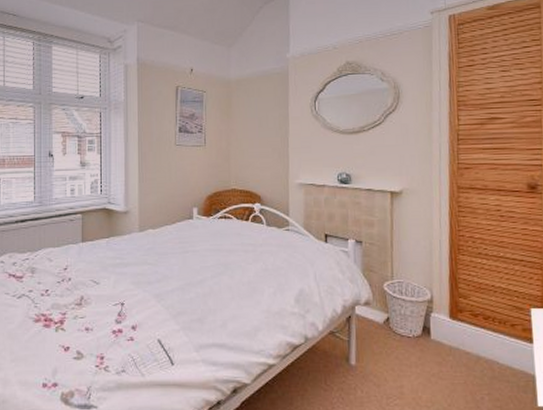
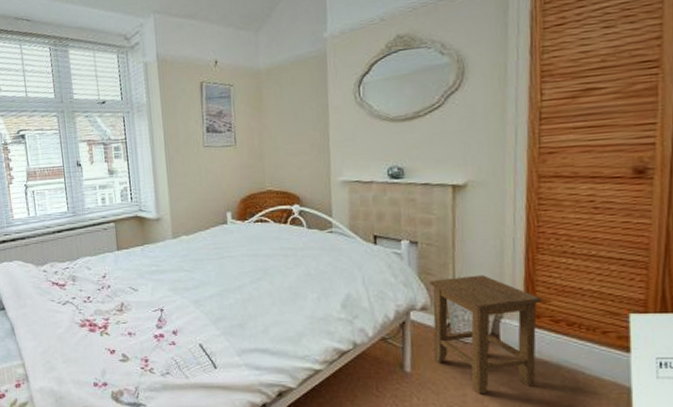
stool: none [372,273,463,385] -> present [429,275,542,395]

